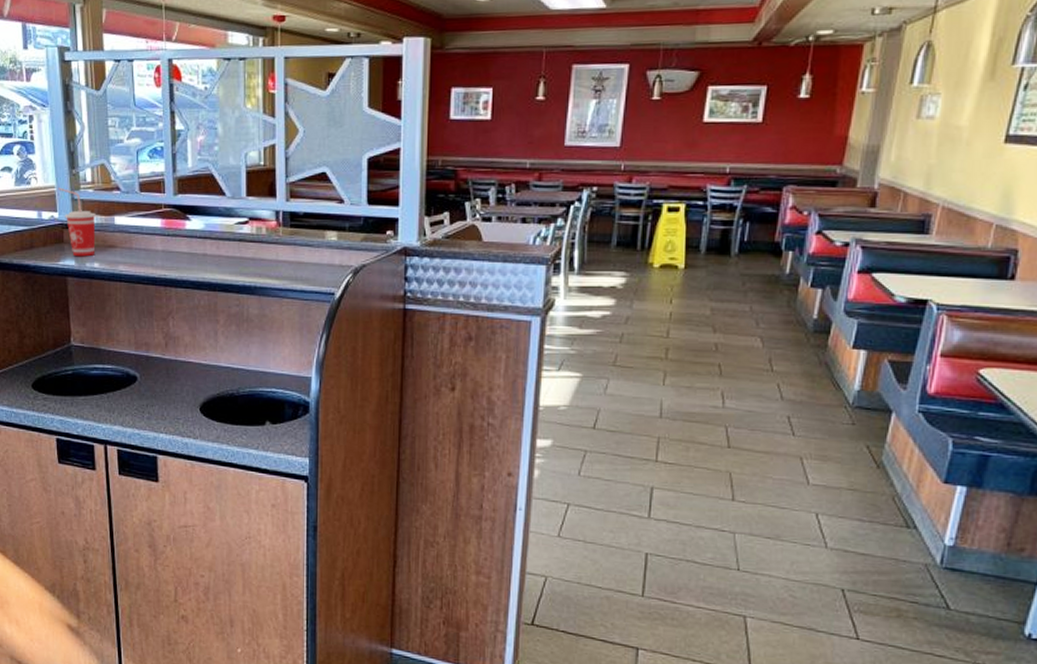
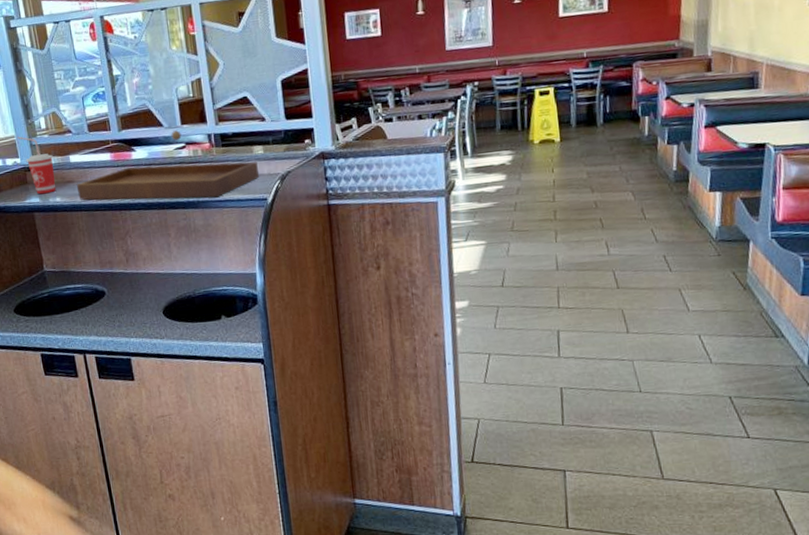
tray: none [120,202,328,285] -> present [77,130,259,200]

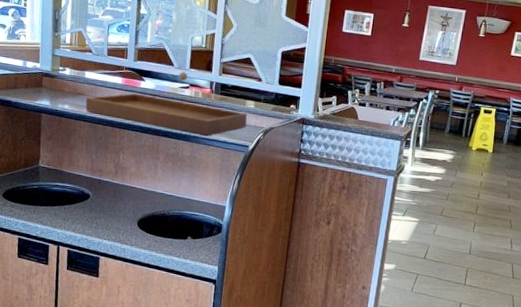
beverage cup: present [17,136,56,195] -> none [41,44,71,100]

